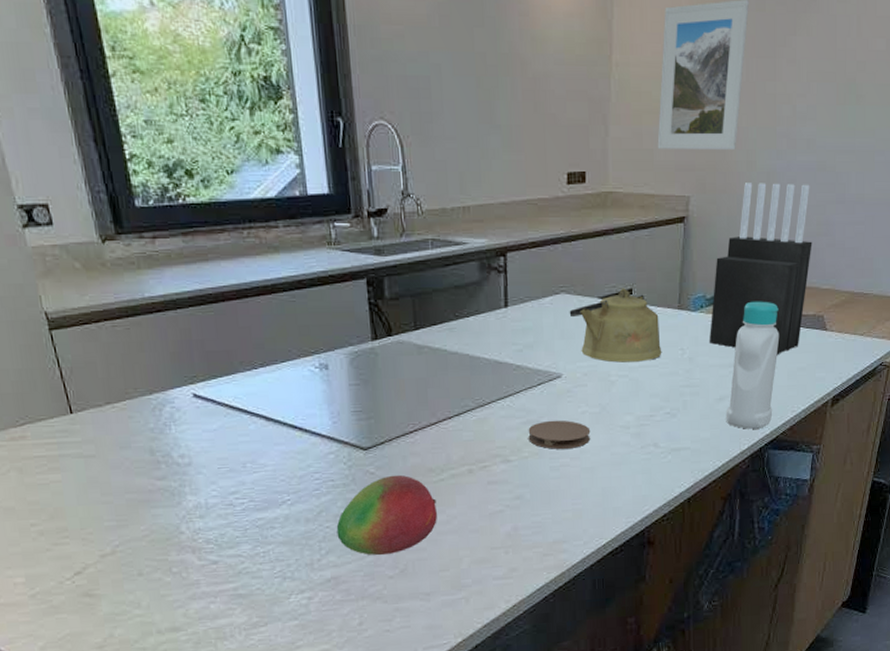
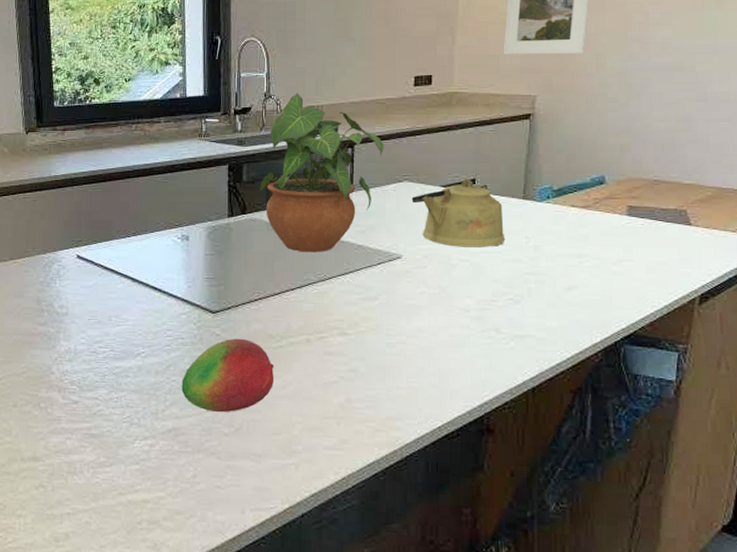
potted plant: none [405,190,539,376] -> present [260,92,384,253]
coaster: present [528,420,591,449] -> none [366,298,429,327]
knife block: present [710,183,813,354] -> none [557,82,671,247]
bottle: present [726,301,780,429] -> none [575,194,636,322]

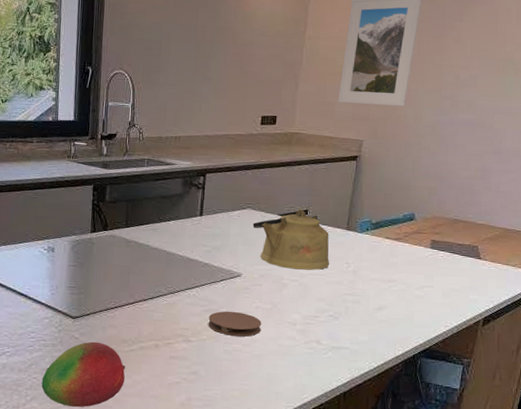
potted plant: present [260,92,384,253] -> none [120,123,232,268]
coaster: none [366,298,429,327] -> present [208,311,262,337]

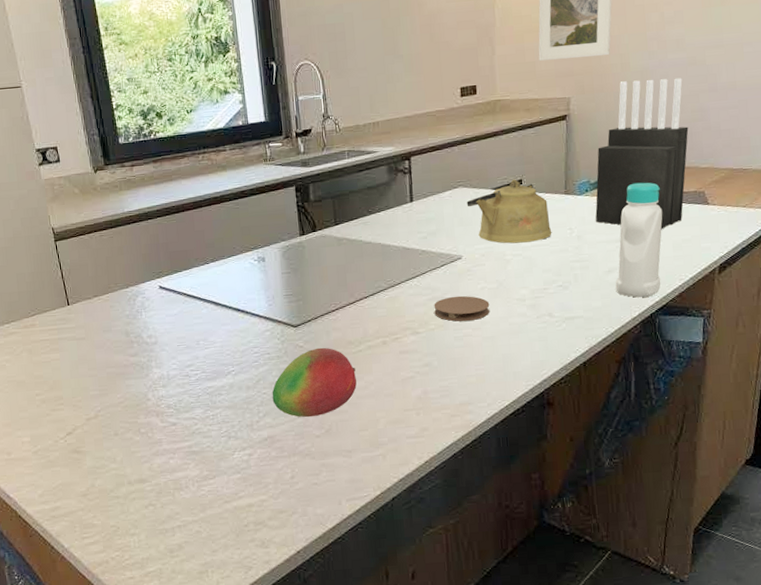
knife block: none [373,132,470,276] -> present [595,77,689,229]
bottle: none [383,228,437,338] -> present [615,182,663,298]

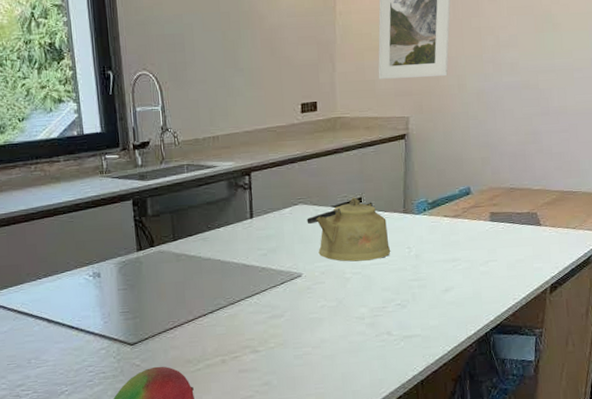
coaster: present [434,295,490,322] -> none [273,313,330,340]
knife block: present [595,77,689,229] -> none [433,100,522,249]
bottle: present [615,182,663,298] -> none [452,202,498,317]

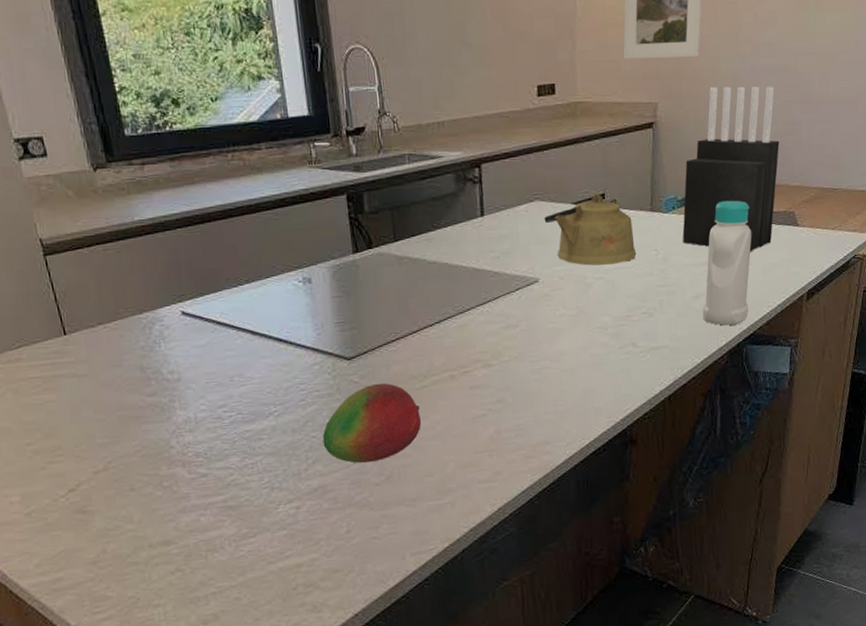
knife block: none [433,100,522,249] -> present [682,86,780,251]
bottle: none [452,202,498,317] -> present [702,200,752,326]

